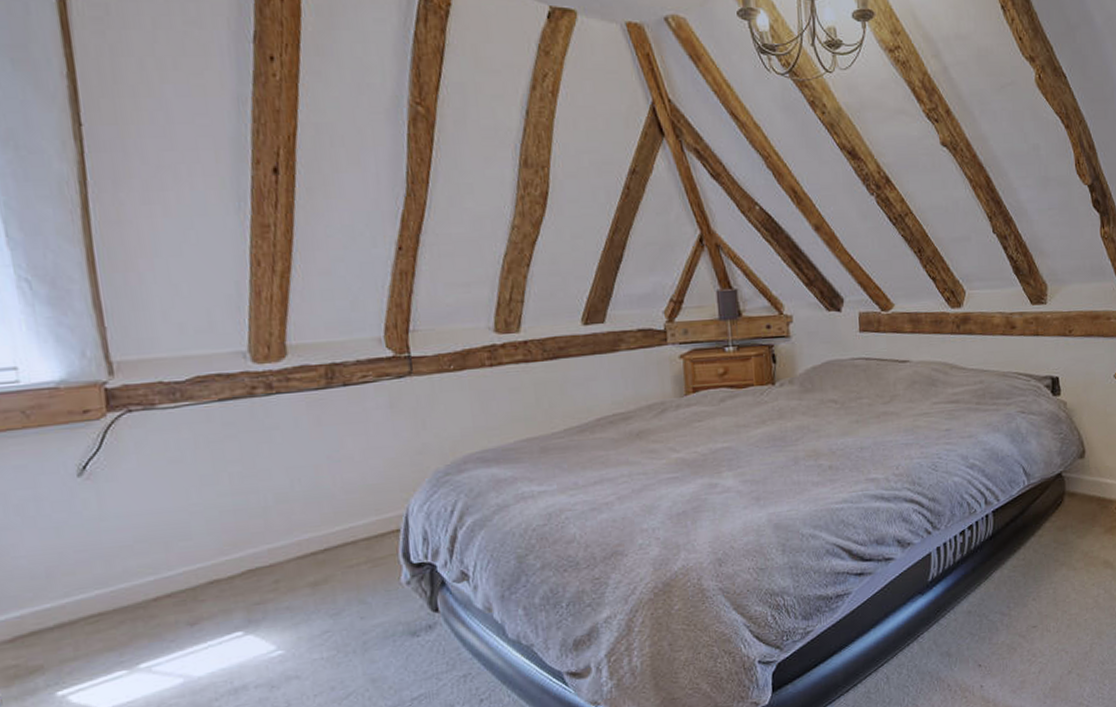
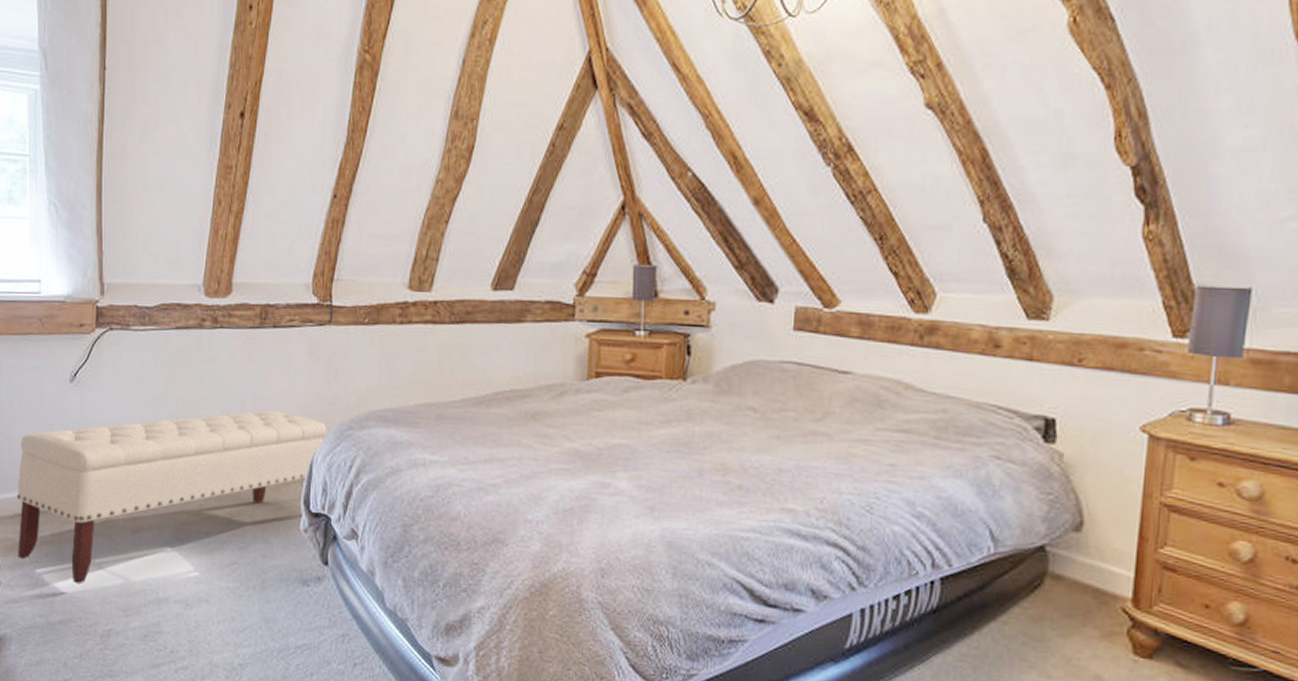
bench: none [12,468,421,697] -> present [16,409,327,585]

